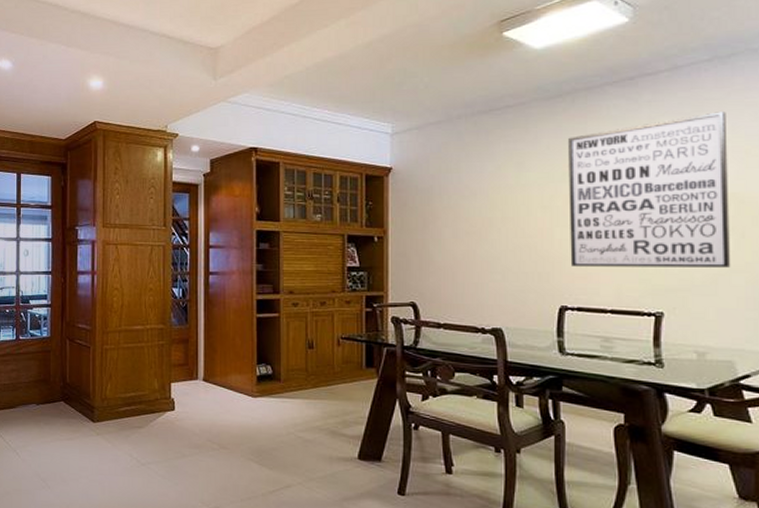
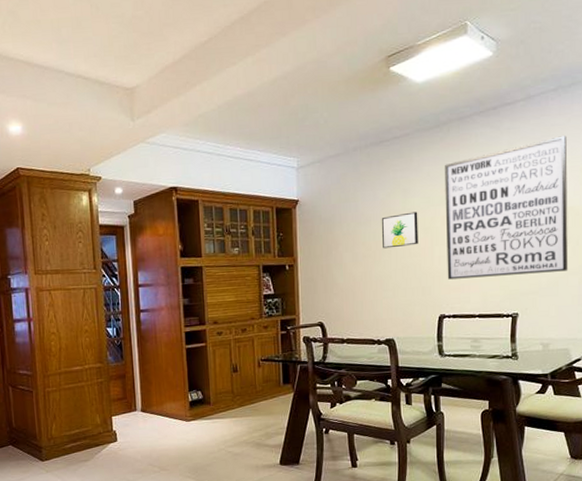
wall art: none [489,188,534,226] -> present [381,212,418,249]

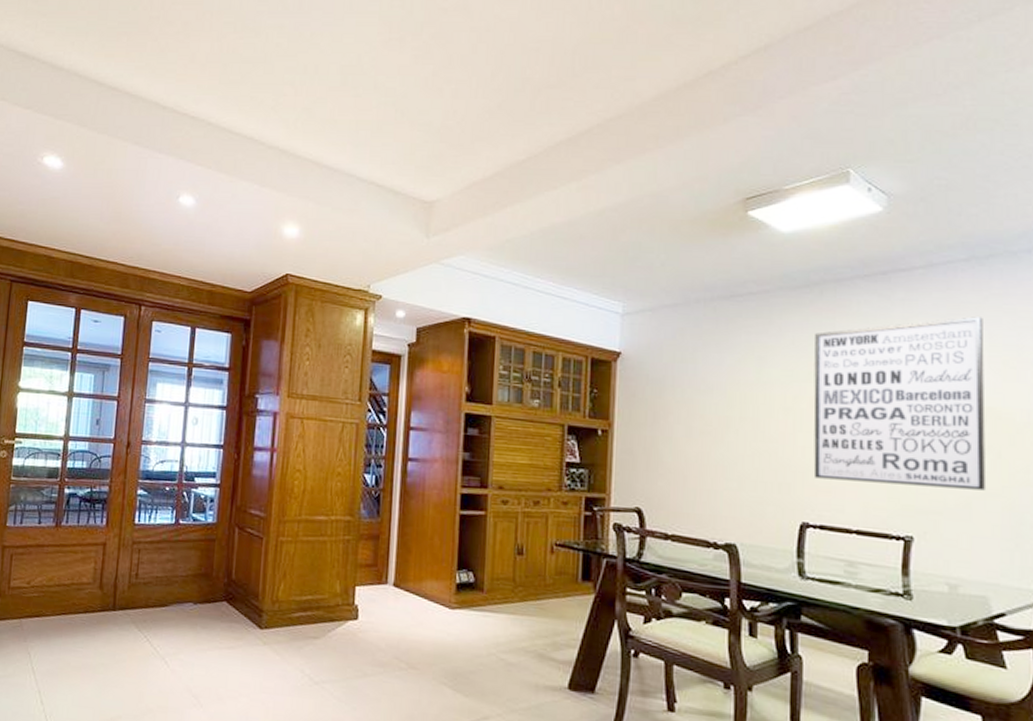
wall art: present [381,212,418,249] -> none [726,385,777,428]

